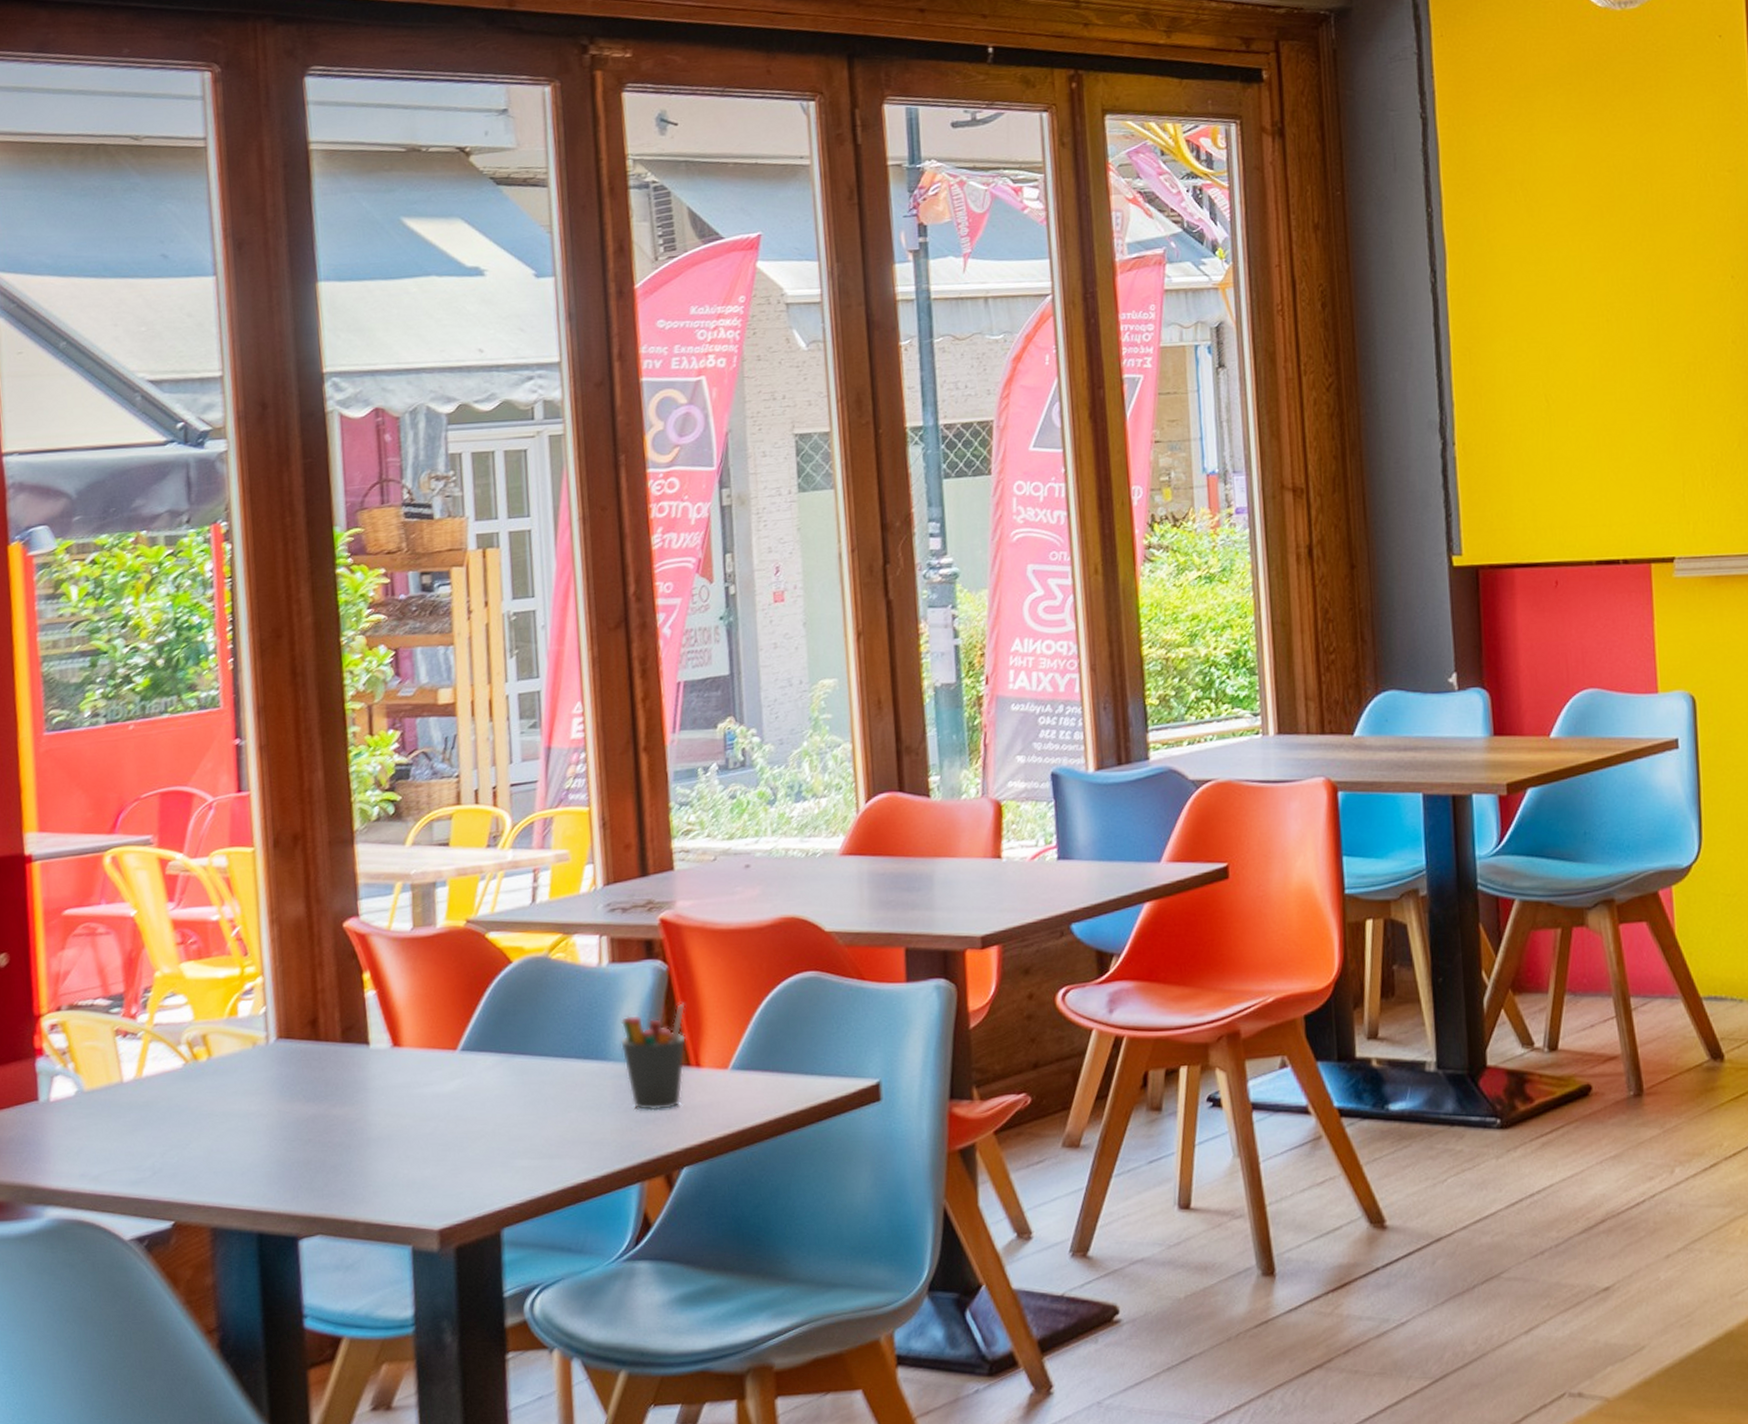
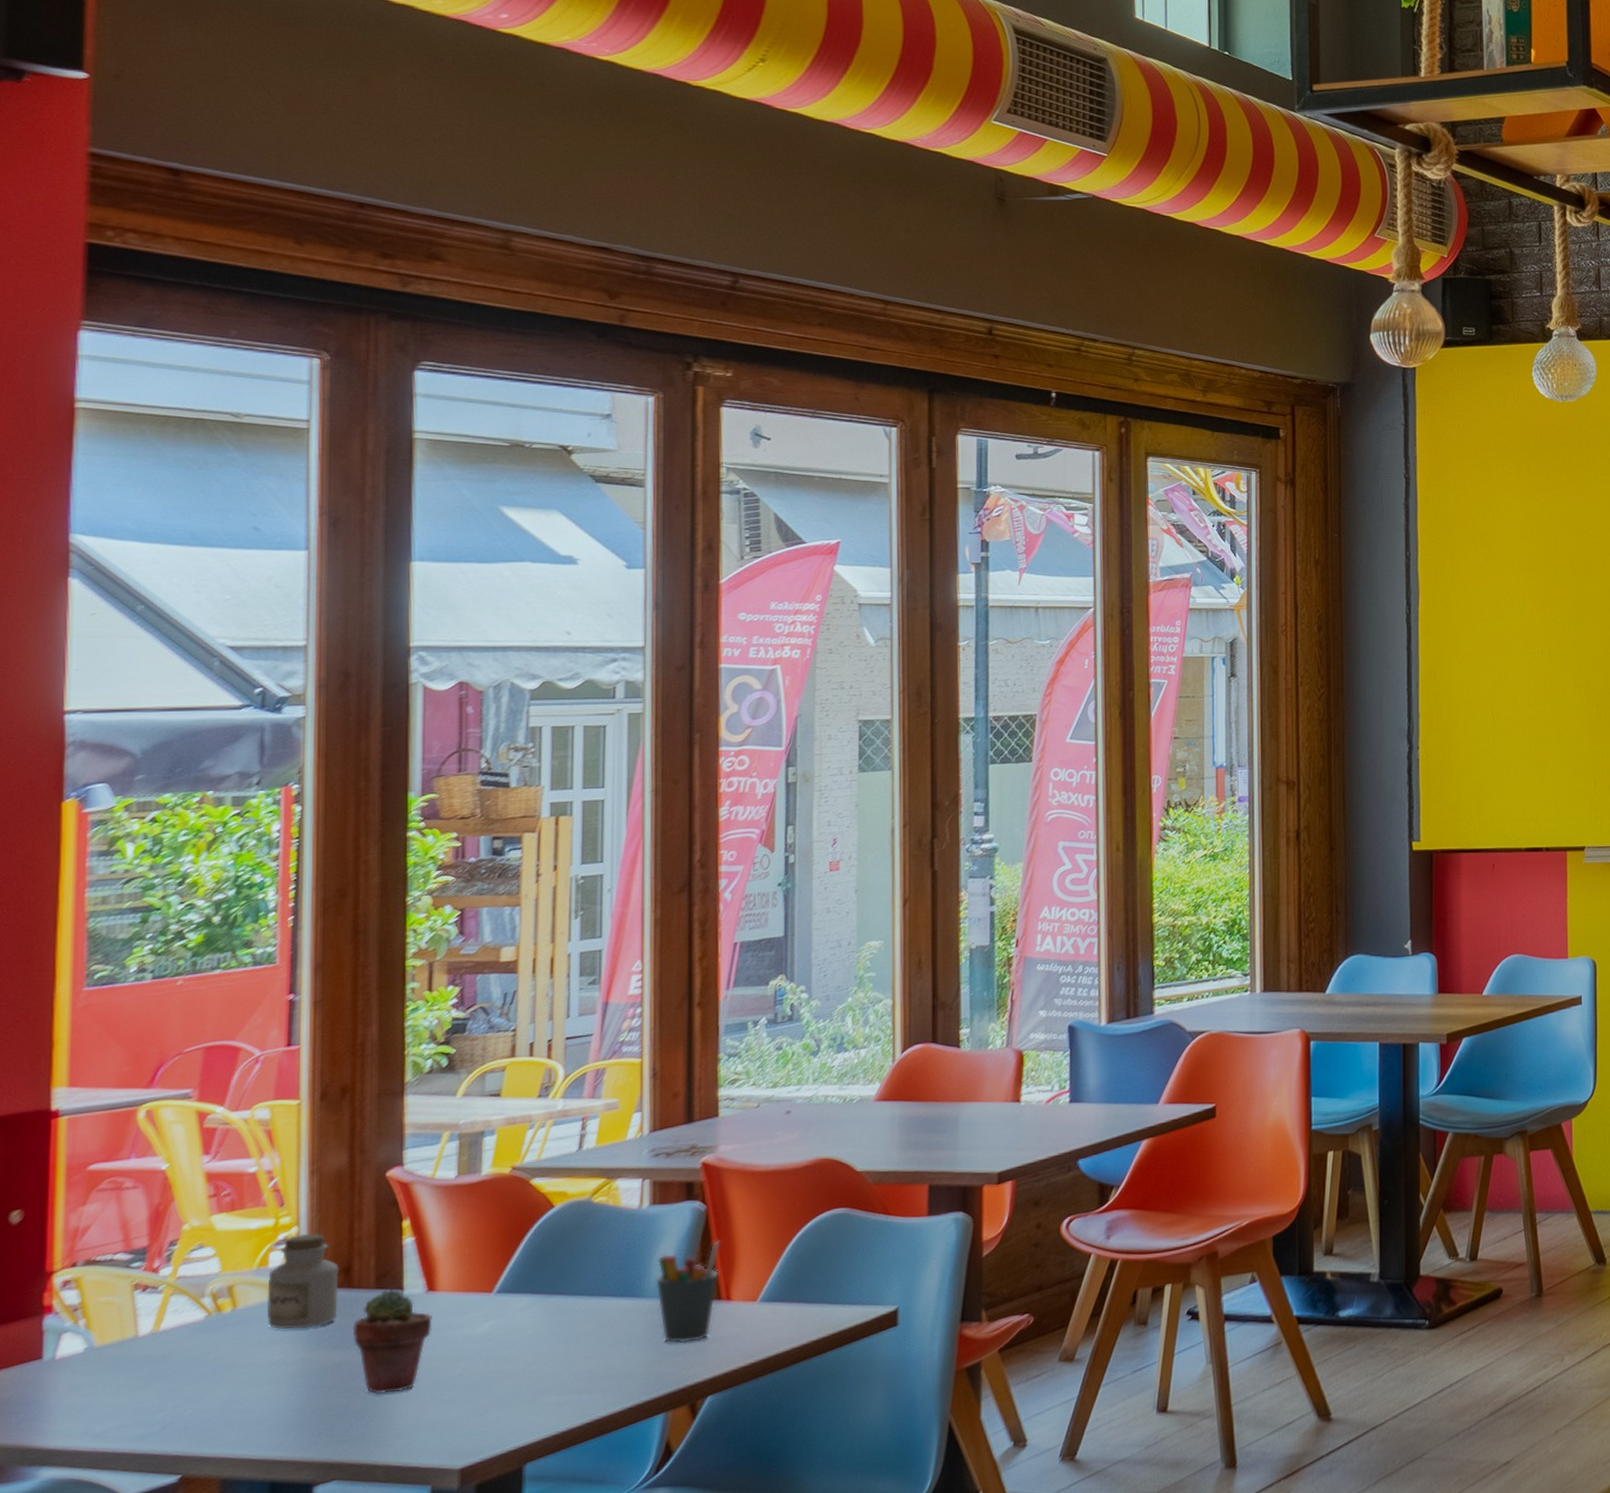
jar: none [239,983,308,1081] -> present [266,1233,340,1330]
potted succulent: none [323,1043,401,1150] -> present [352,1289,432,1395]

